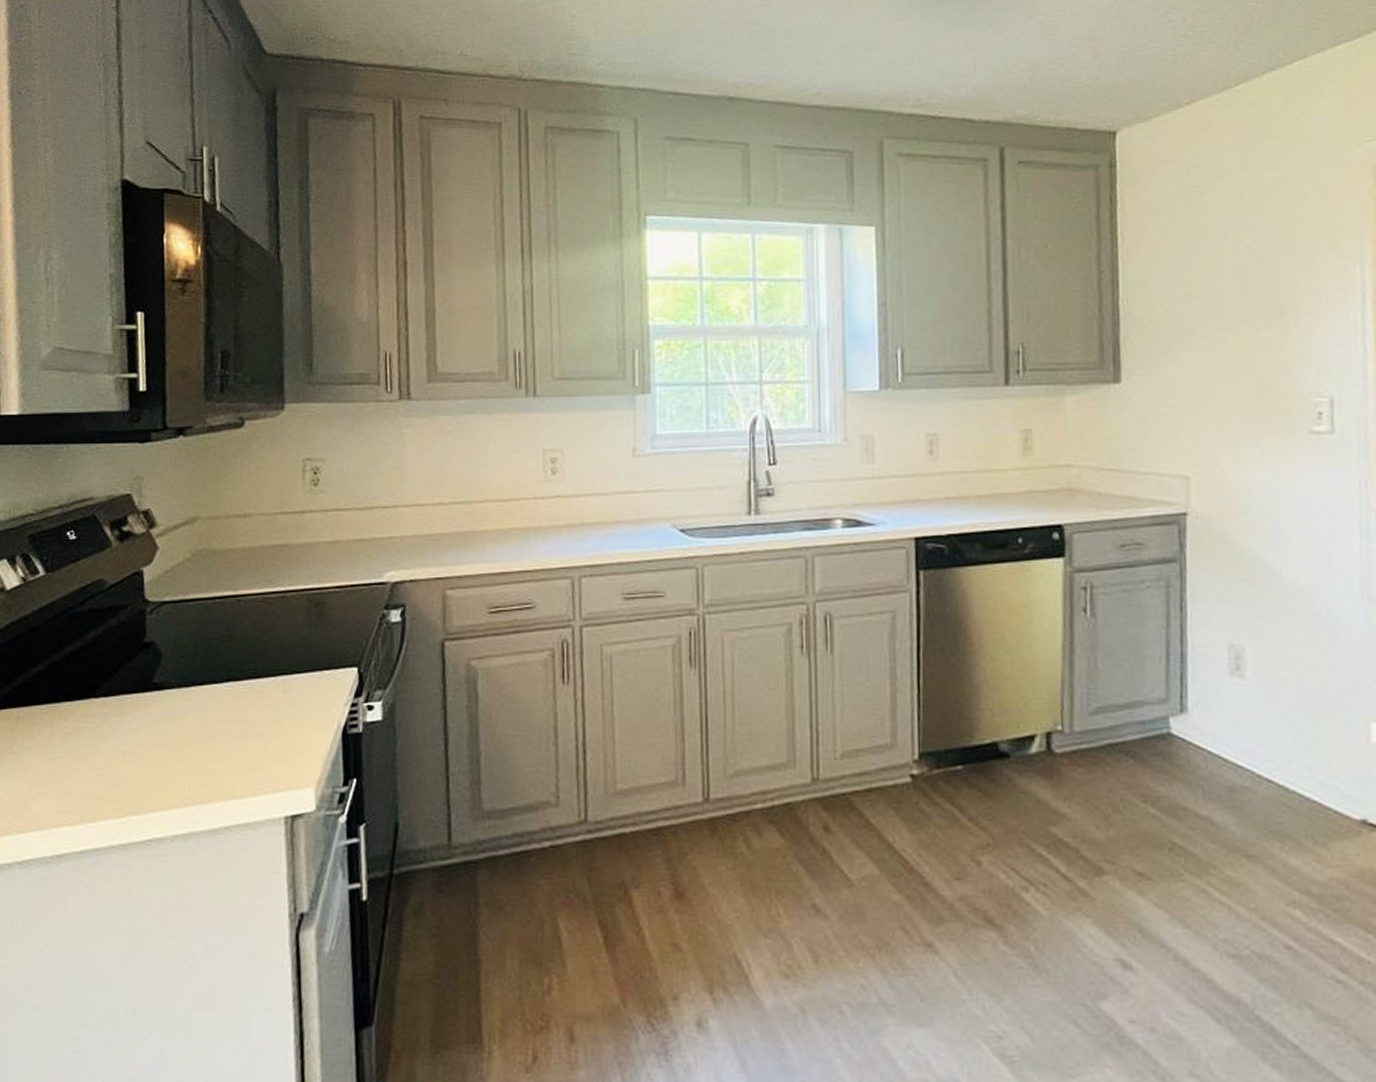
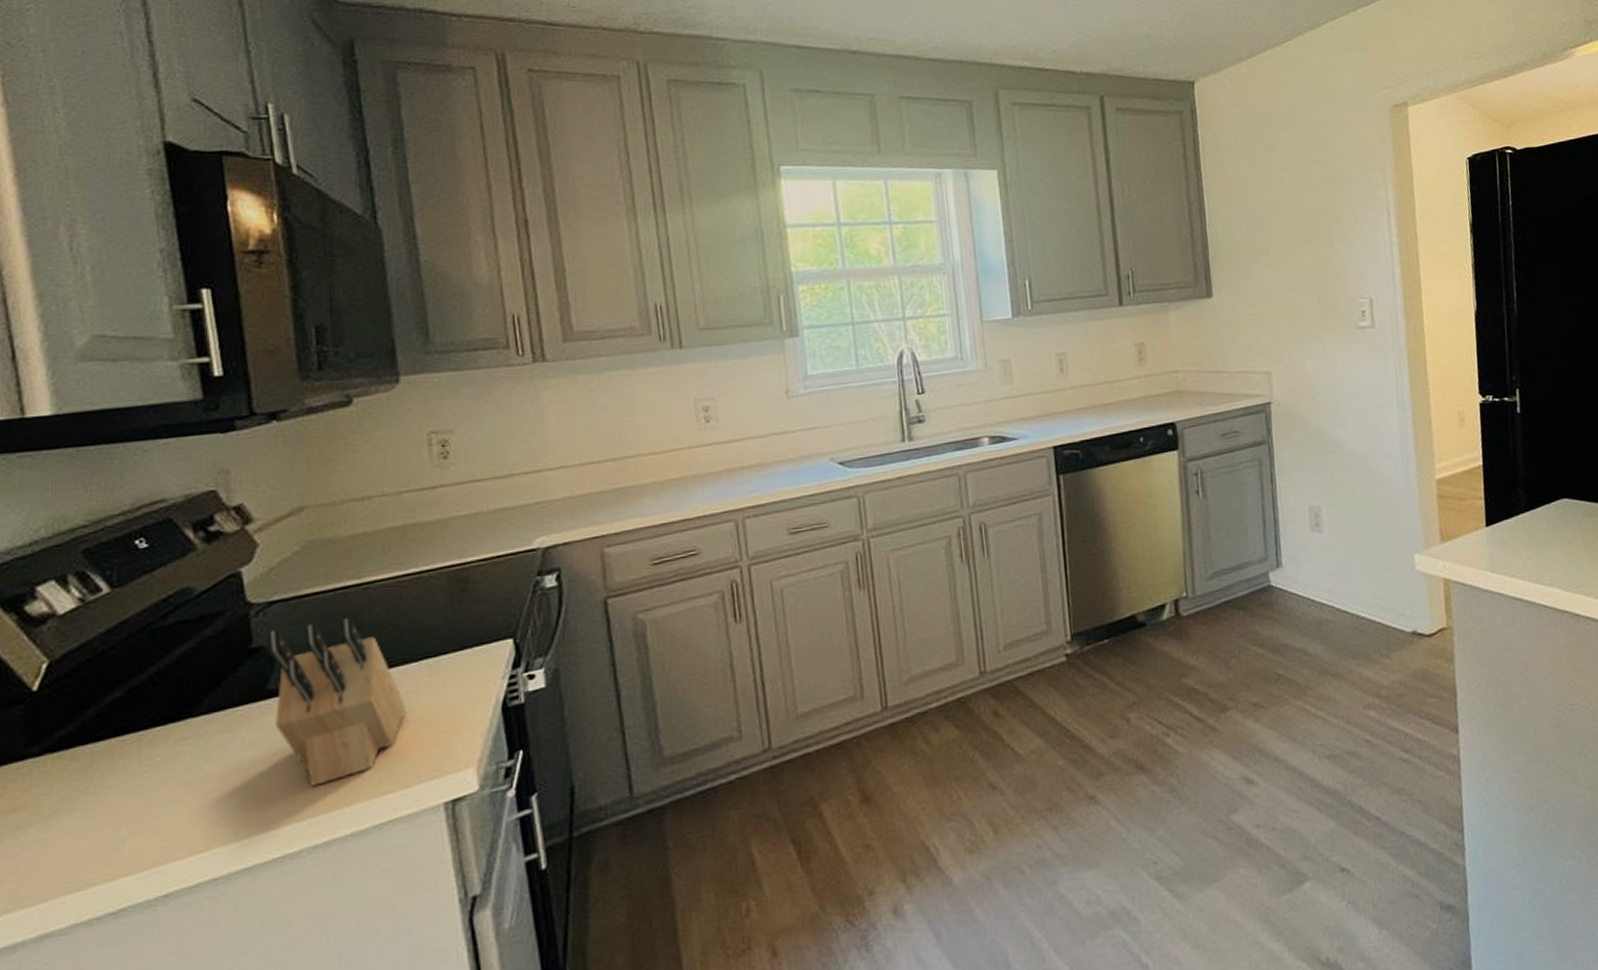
knife block: none [156,625,261,779] -> present [266,617,405,787]

